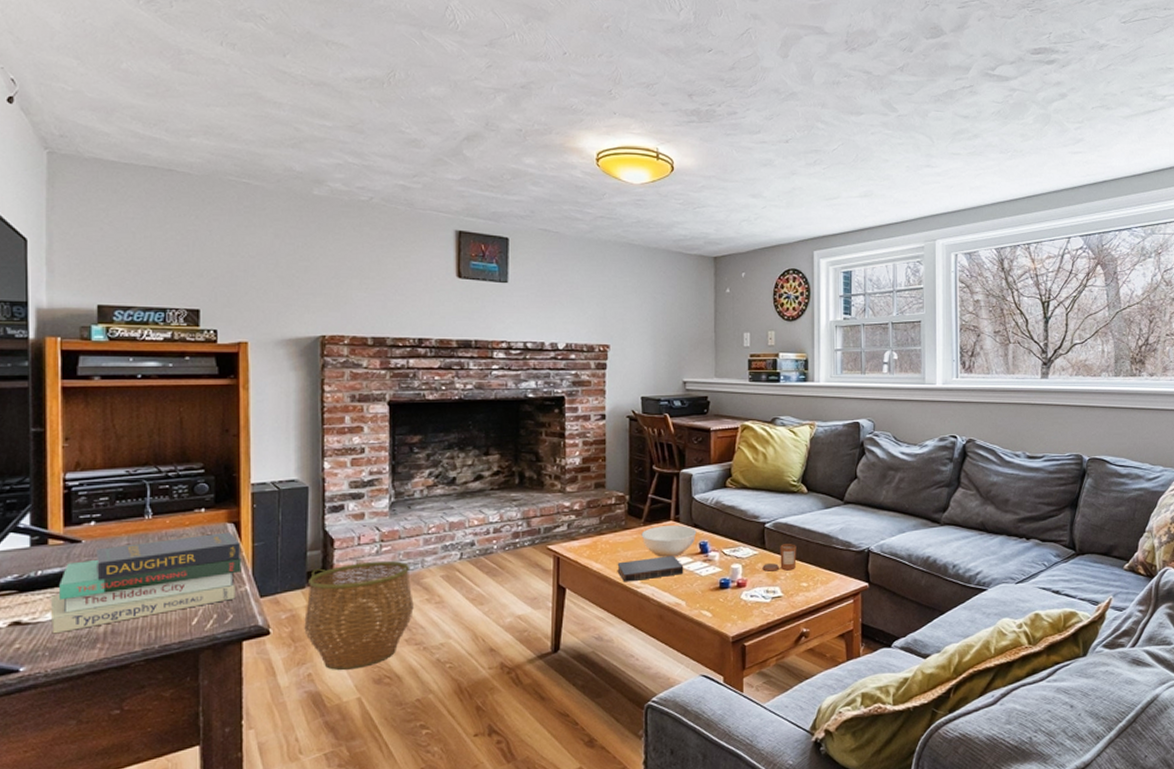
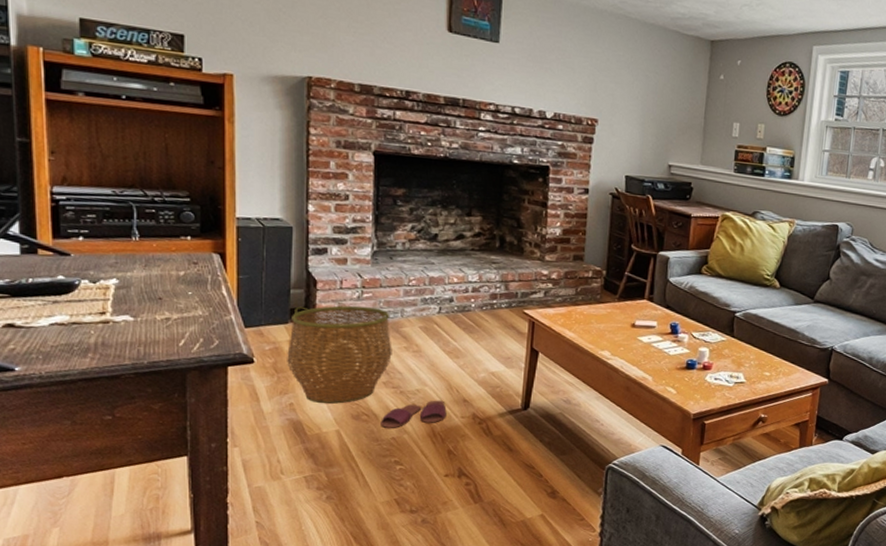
books: present [50,532,242,634] -> none [41,261,227,340]
slippers: none [404,652,473,689] -> present [380,400,447,428]
book: present [617,556,684,582] -> none [589,332,654,353]
bowl: present [641,525,697,557] -> none [615,303,669,334]
candle: present [762,544,797,572] -> none [728,334,764,360]

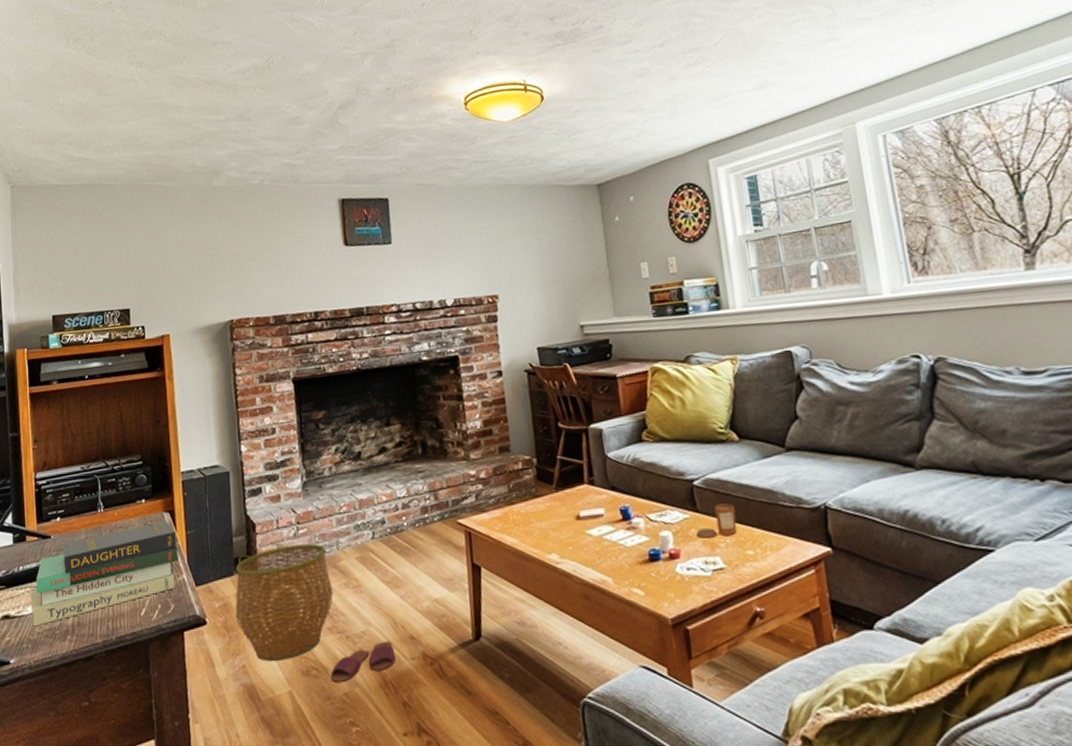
books: none [41,261,227,340] -> present [30,521,179,627]
candle: none [728,334,764,360] -> present [696,503,737,539]

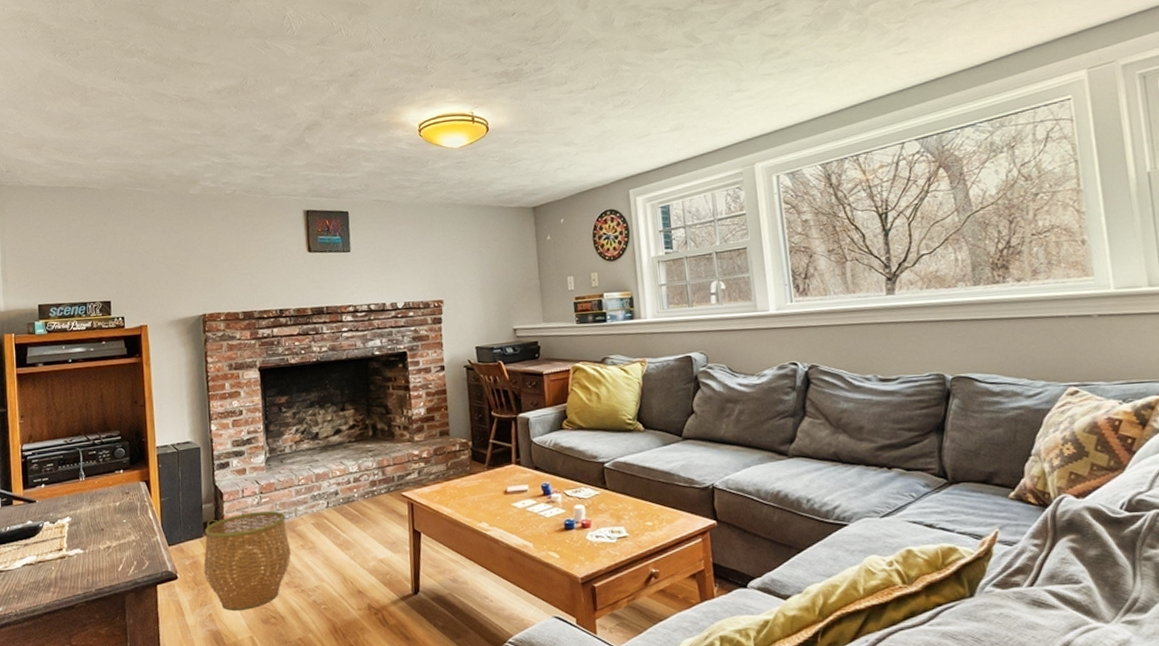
books: present [30,521,179,627] -> none [16,489,153,580]
slippers: present [330,641,396,682] -> none [287,594,345,629]
candle: present [696,503,737,539] -> none [605,482,639,512]

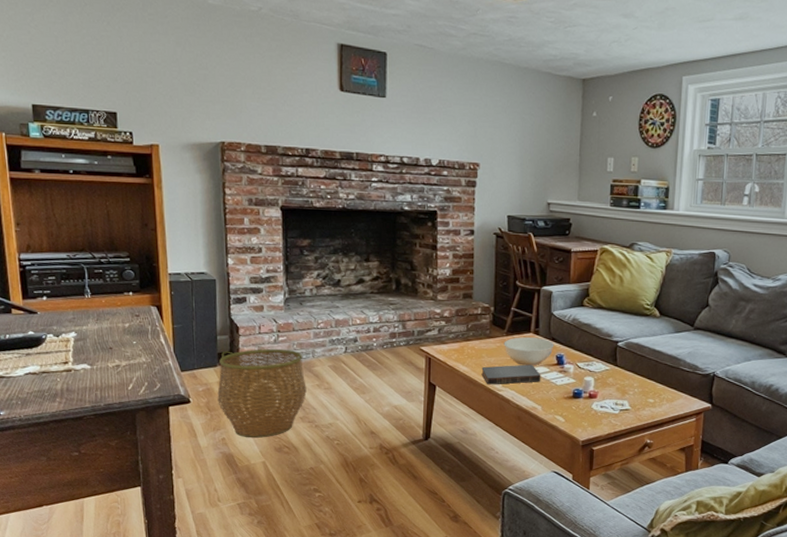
book: none [465,498,529,526] -> present [481,364,541,385]
bowl: none [485,468,538,500] -> present [503,337,554,366]

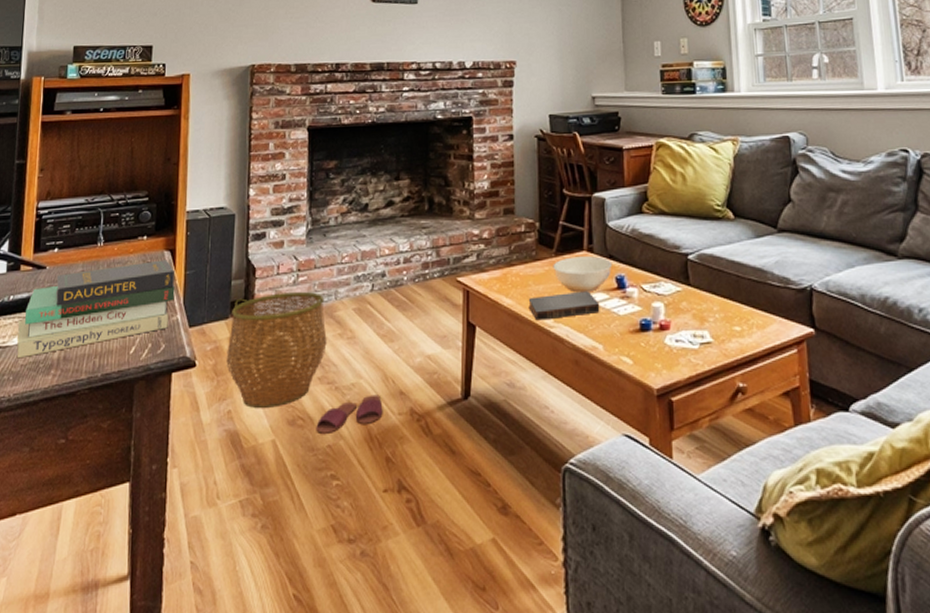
books: none [17,314,165,387] -> present [16,260,175,359]
slippers: none [300,432,357,459] -> present [316,394,383,433]

